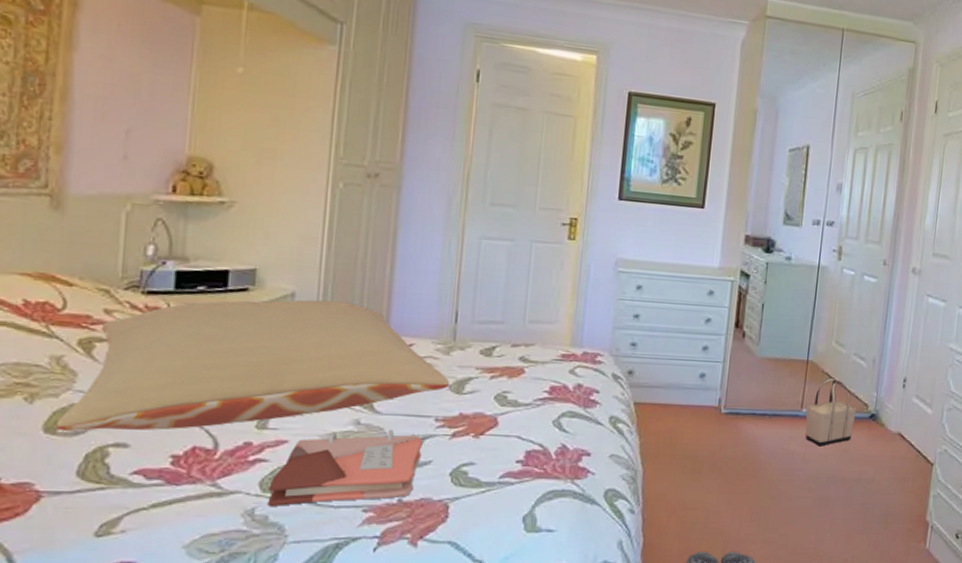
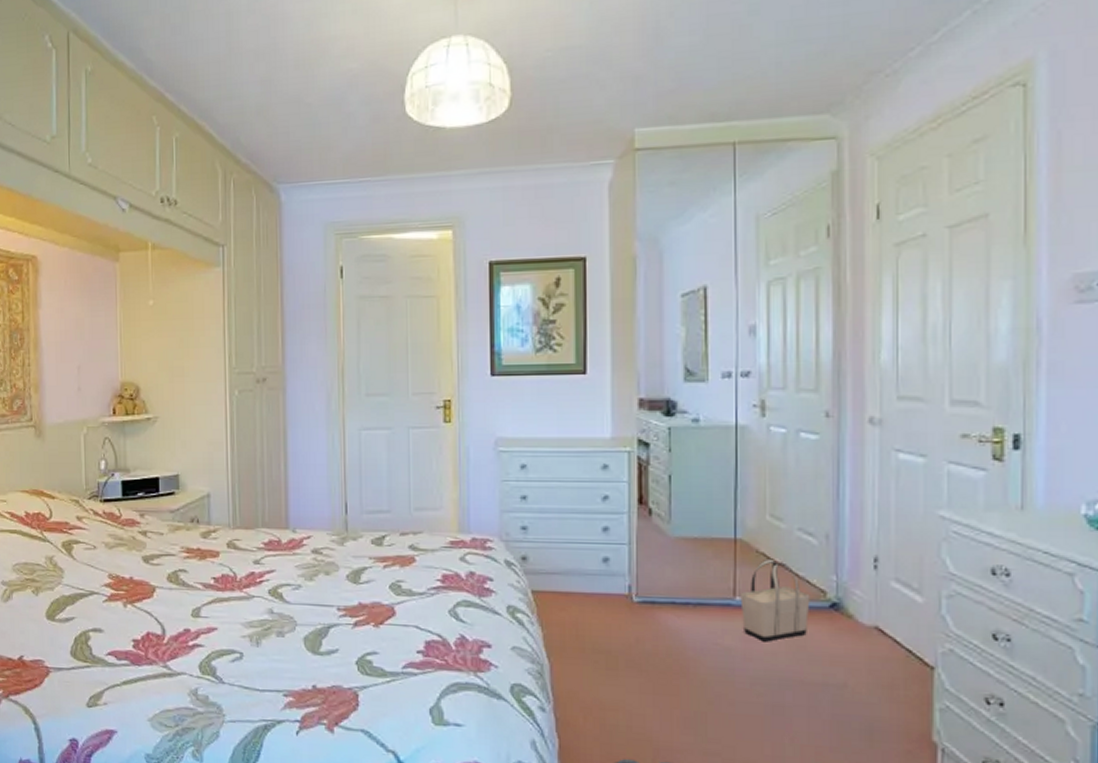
pillow: present [56,299,450,432] -> none [54,499,347,619]
phonebook: present [267,429,423,506] -> none [206,618,329,688]

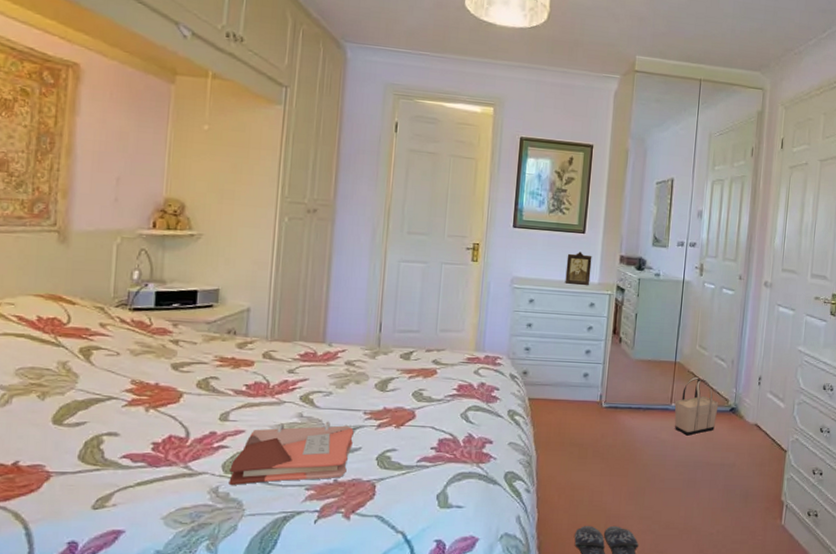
phonebook: none [206,618,329,688] -> present [228,421,354,485]
photo frame: none [565,398,600,441] -> present [565,251,592,285]

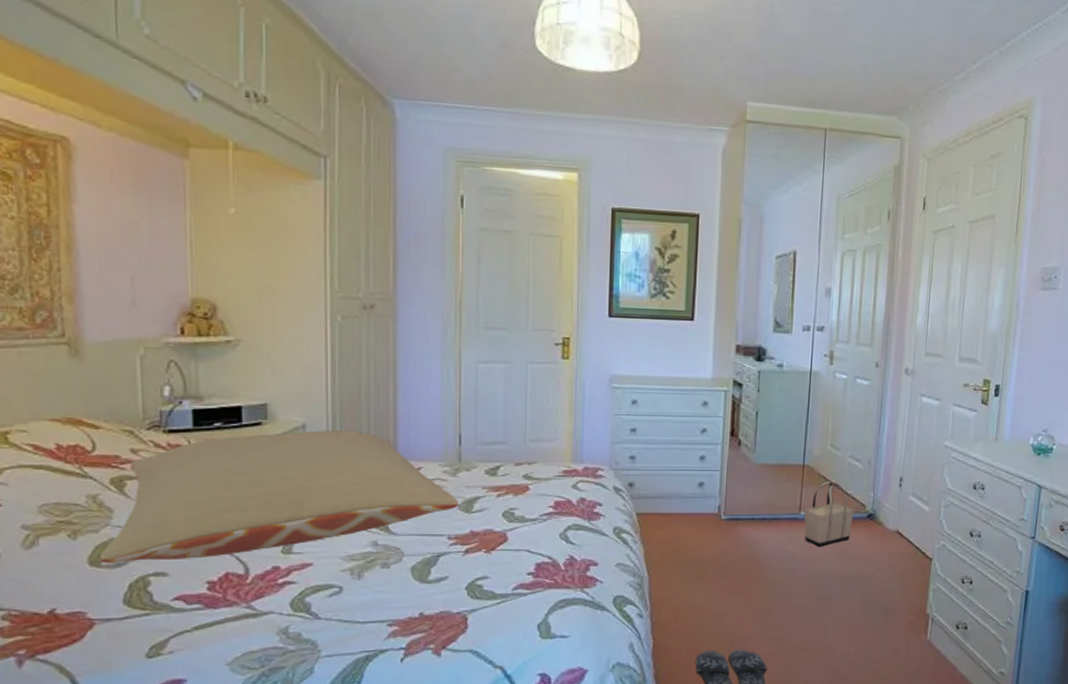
pillow: none [62,314,376,424] -> present [100,430,459,564]
phonebook: present [228,421,354,485] -> none [299,549,438,624]
photo frame: present [565,251,592,285] -> none [672,342,703,381]

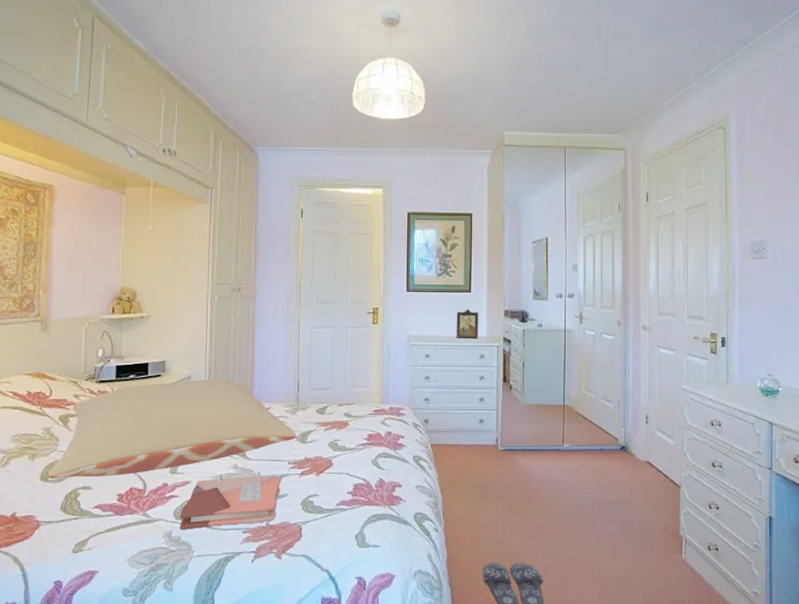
phonebook: none [299,549,438,624] -> present [179,471,281,530]
photo frame: none [672,342,703,381] -> present [456,309,479,339]
shopping bag: present [804,480,854,547] -> none [567,418,609,474]

